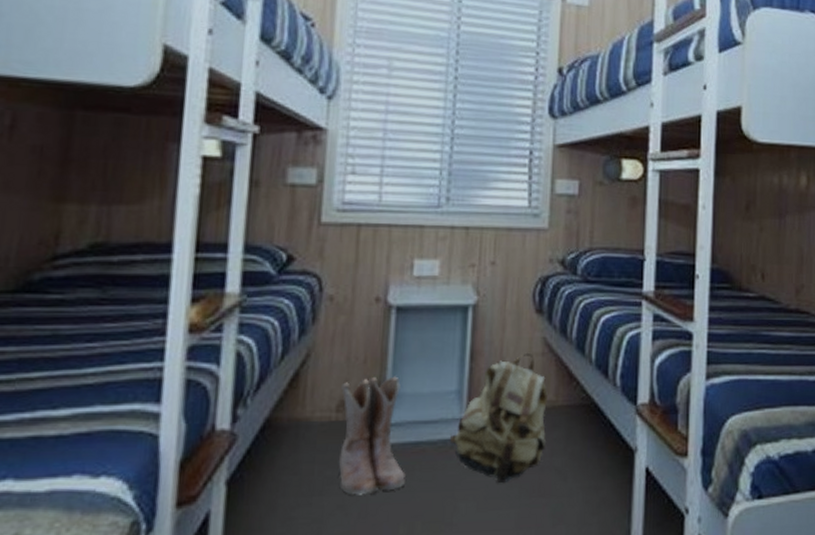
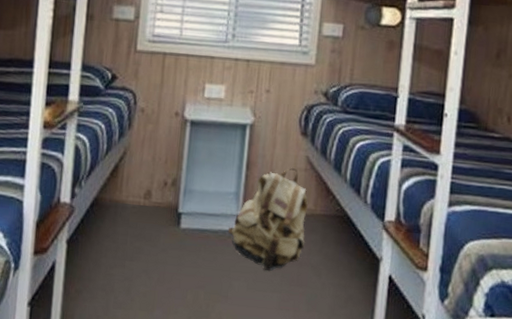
boots: present [338,376,405,495] -> none [144,175,193,265]

